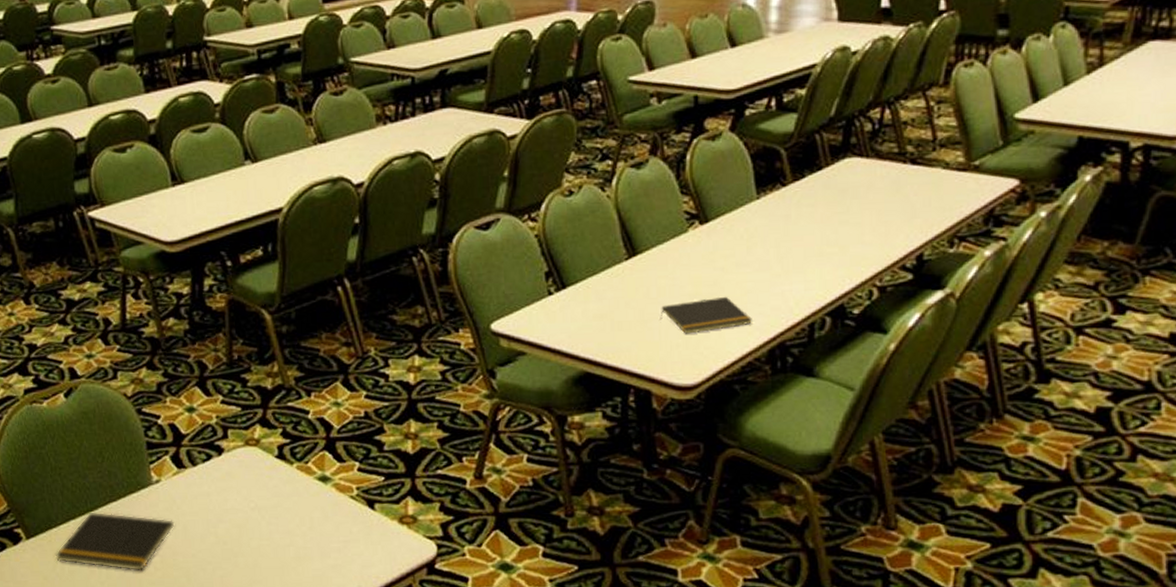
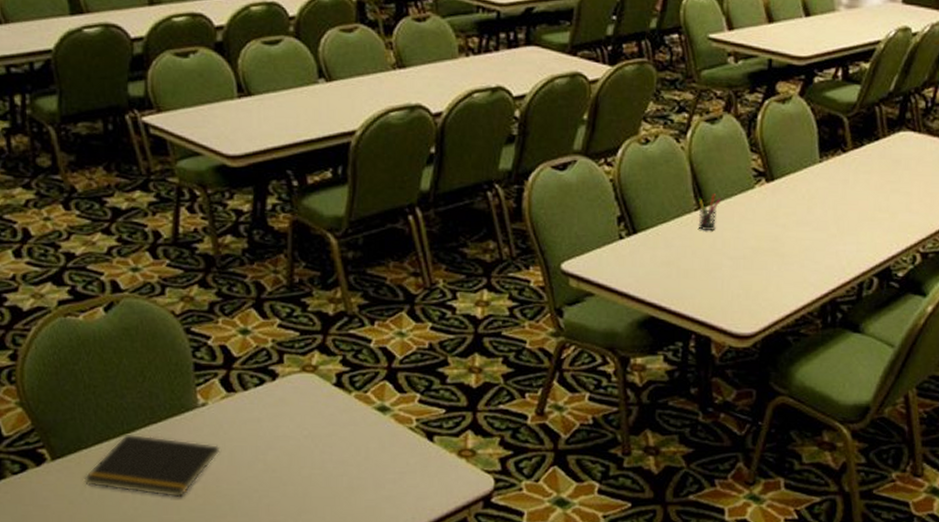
pen holder: none [629,241,652,280] -> present [698,194,721,230]
notepad: present [660,296,752,334] -> none [723,252,808,286]

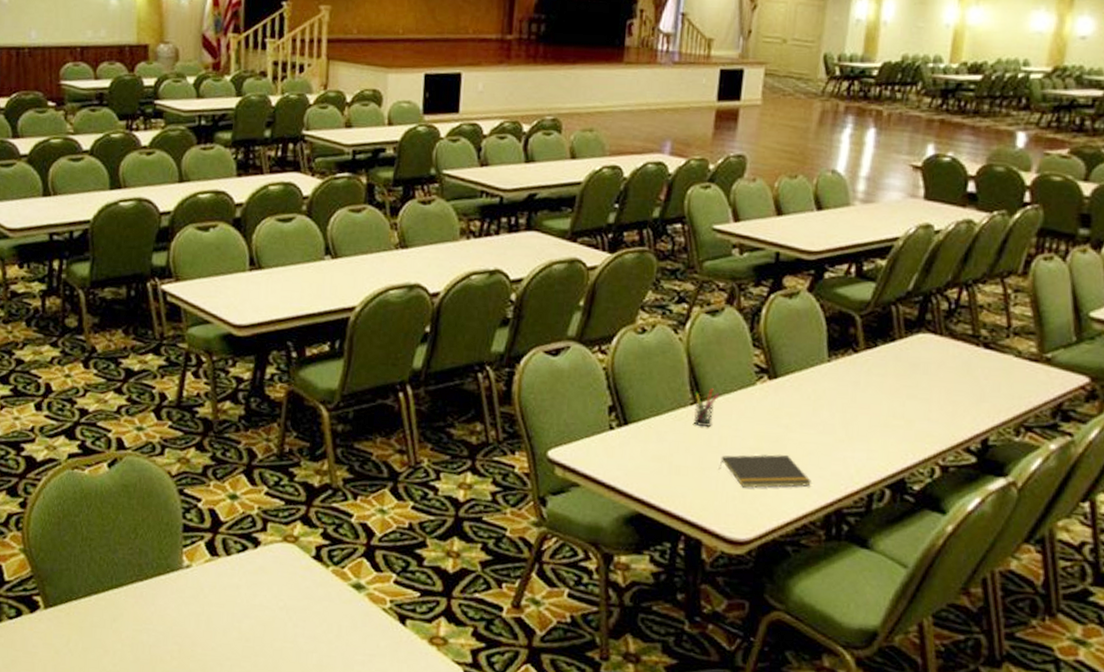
notepad: present [84,434,220,498] -> none [71,589,199,659]
notepad: none [723,252,808,286] -> present [718,454,811,488]

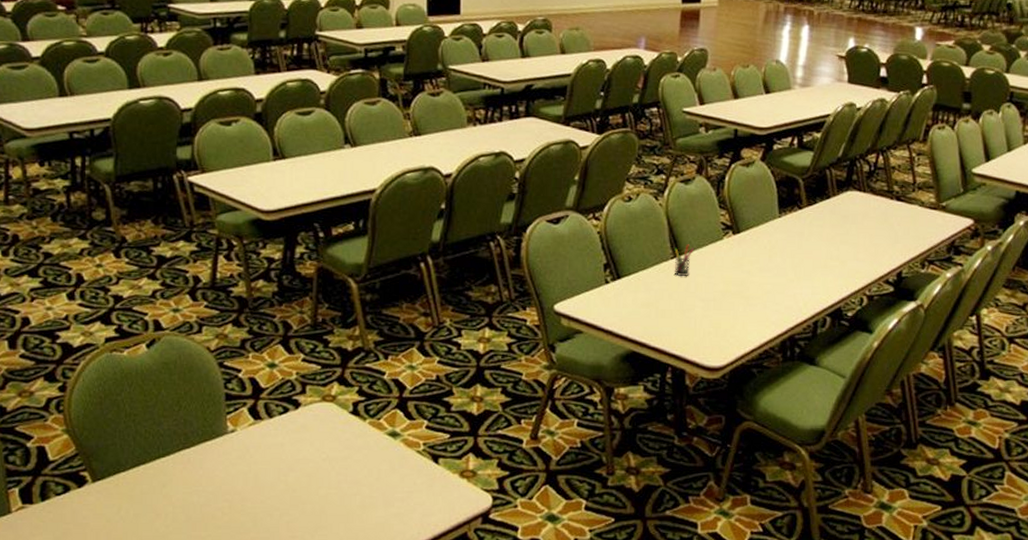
notepad: present [718,454,811,488] -> none [696,294,770,324]

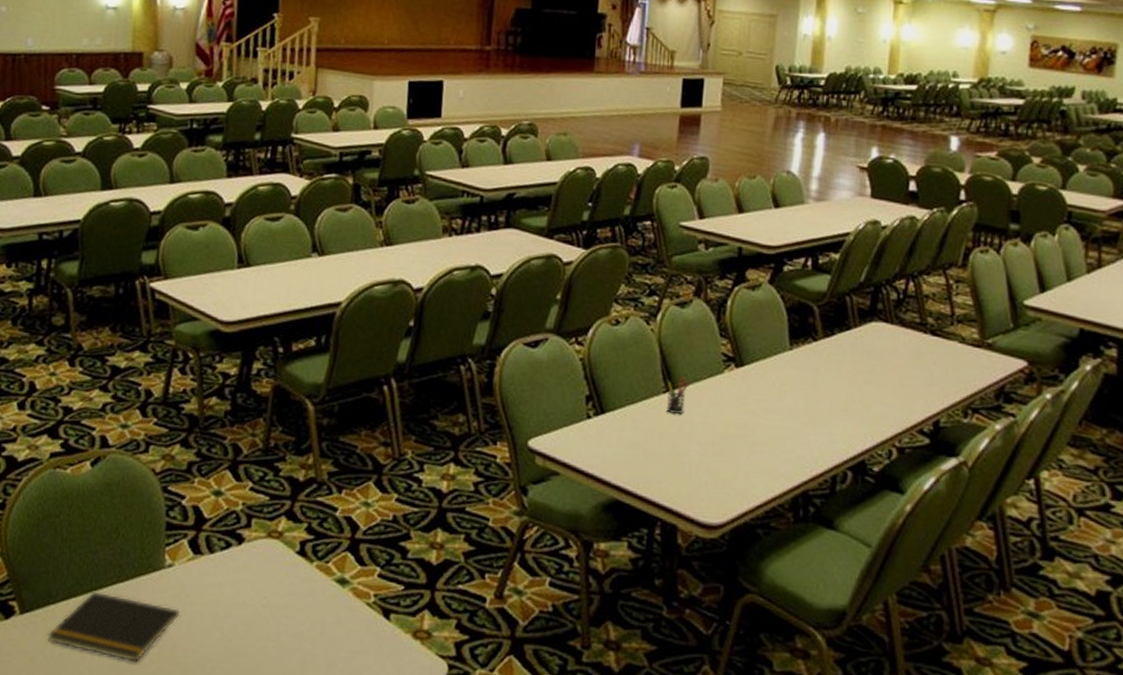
notepad: none [122,458,246,516] -> present [48,591,181,663]

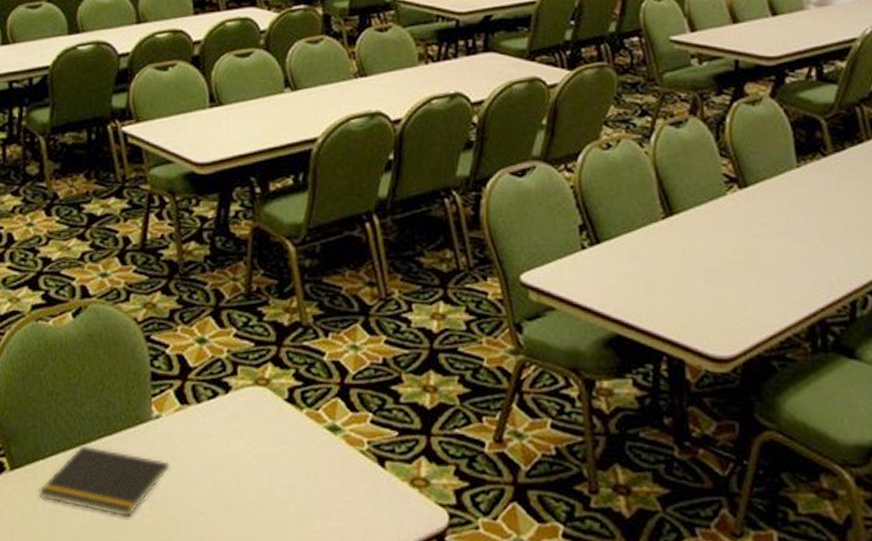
pen holder: present [667,377,690,414] -> none [665,201,690,241]

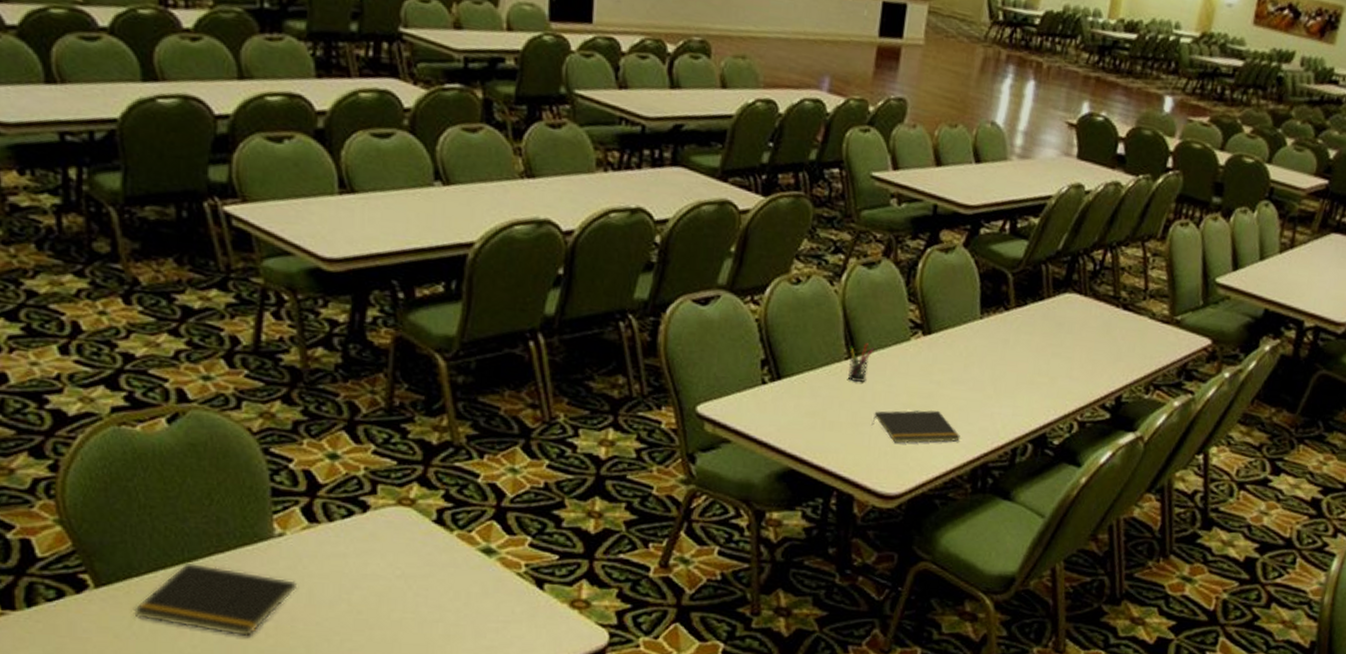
pen holder: none [665,201,690,241] -> present [848,343,874,382]
notepad: none [696,265,791,302] -> present [872,410,960,443]

